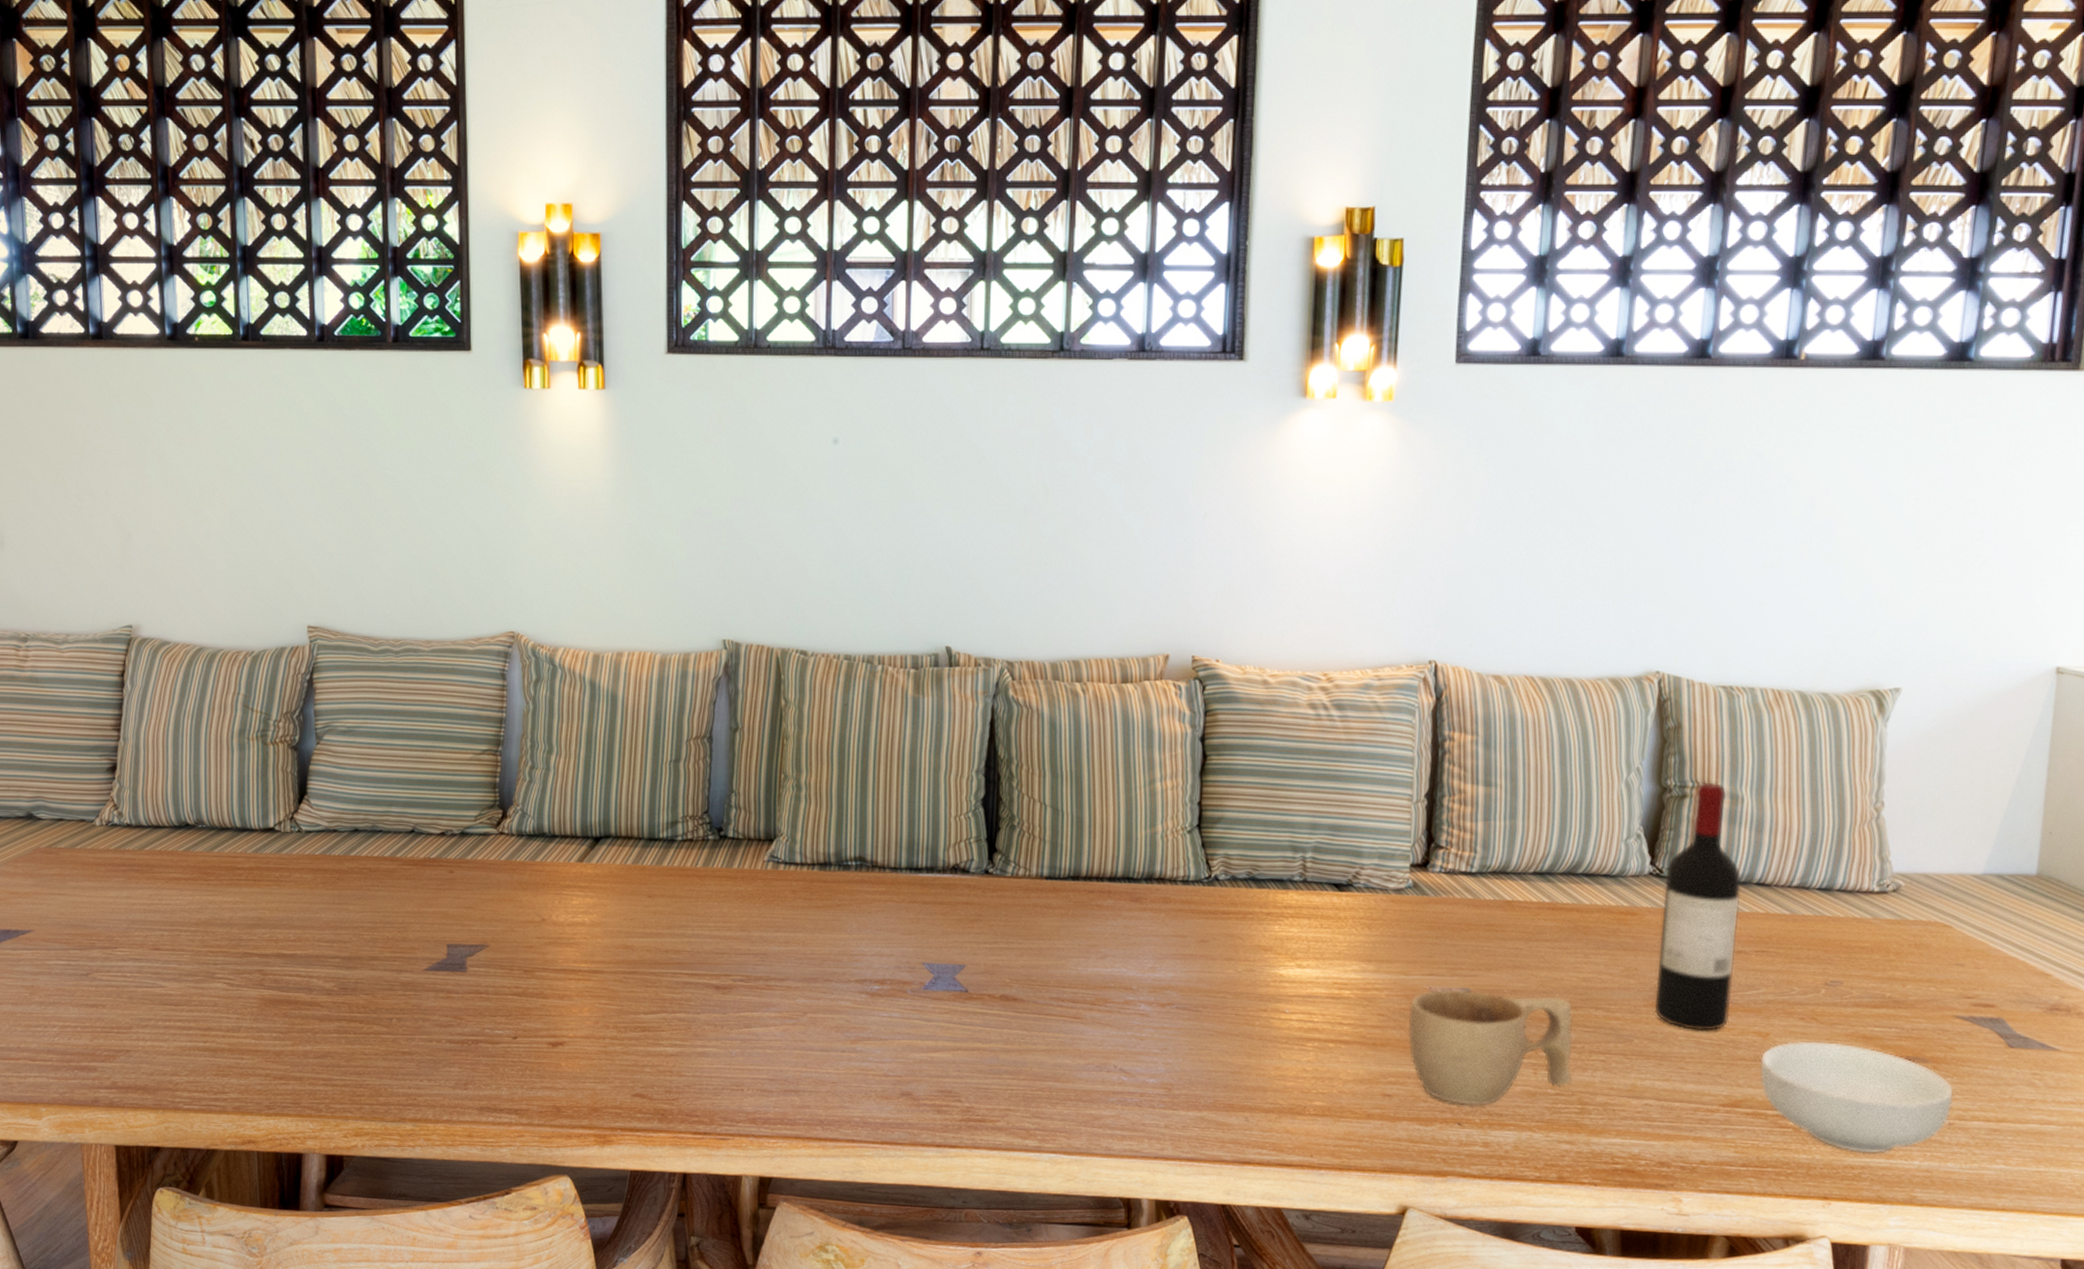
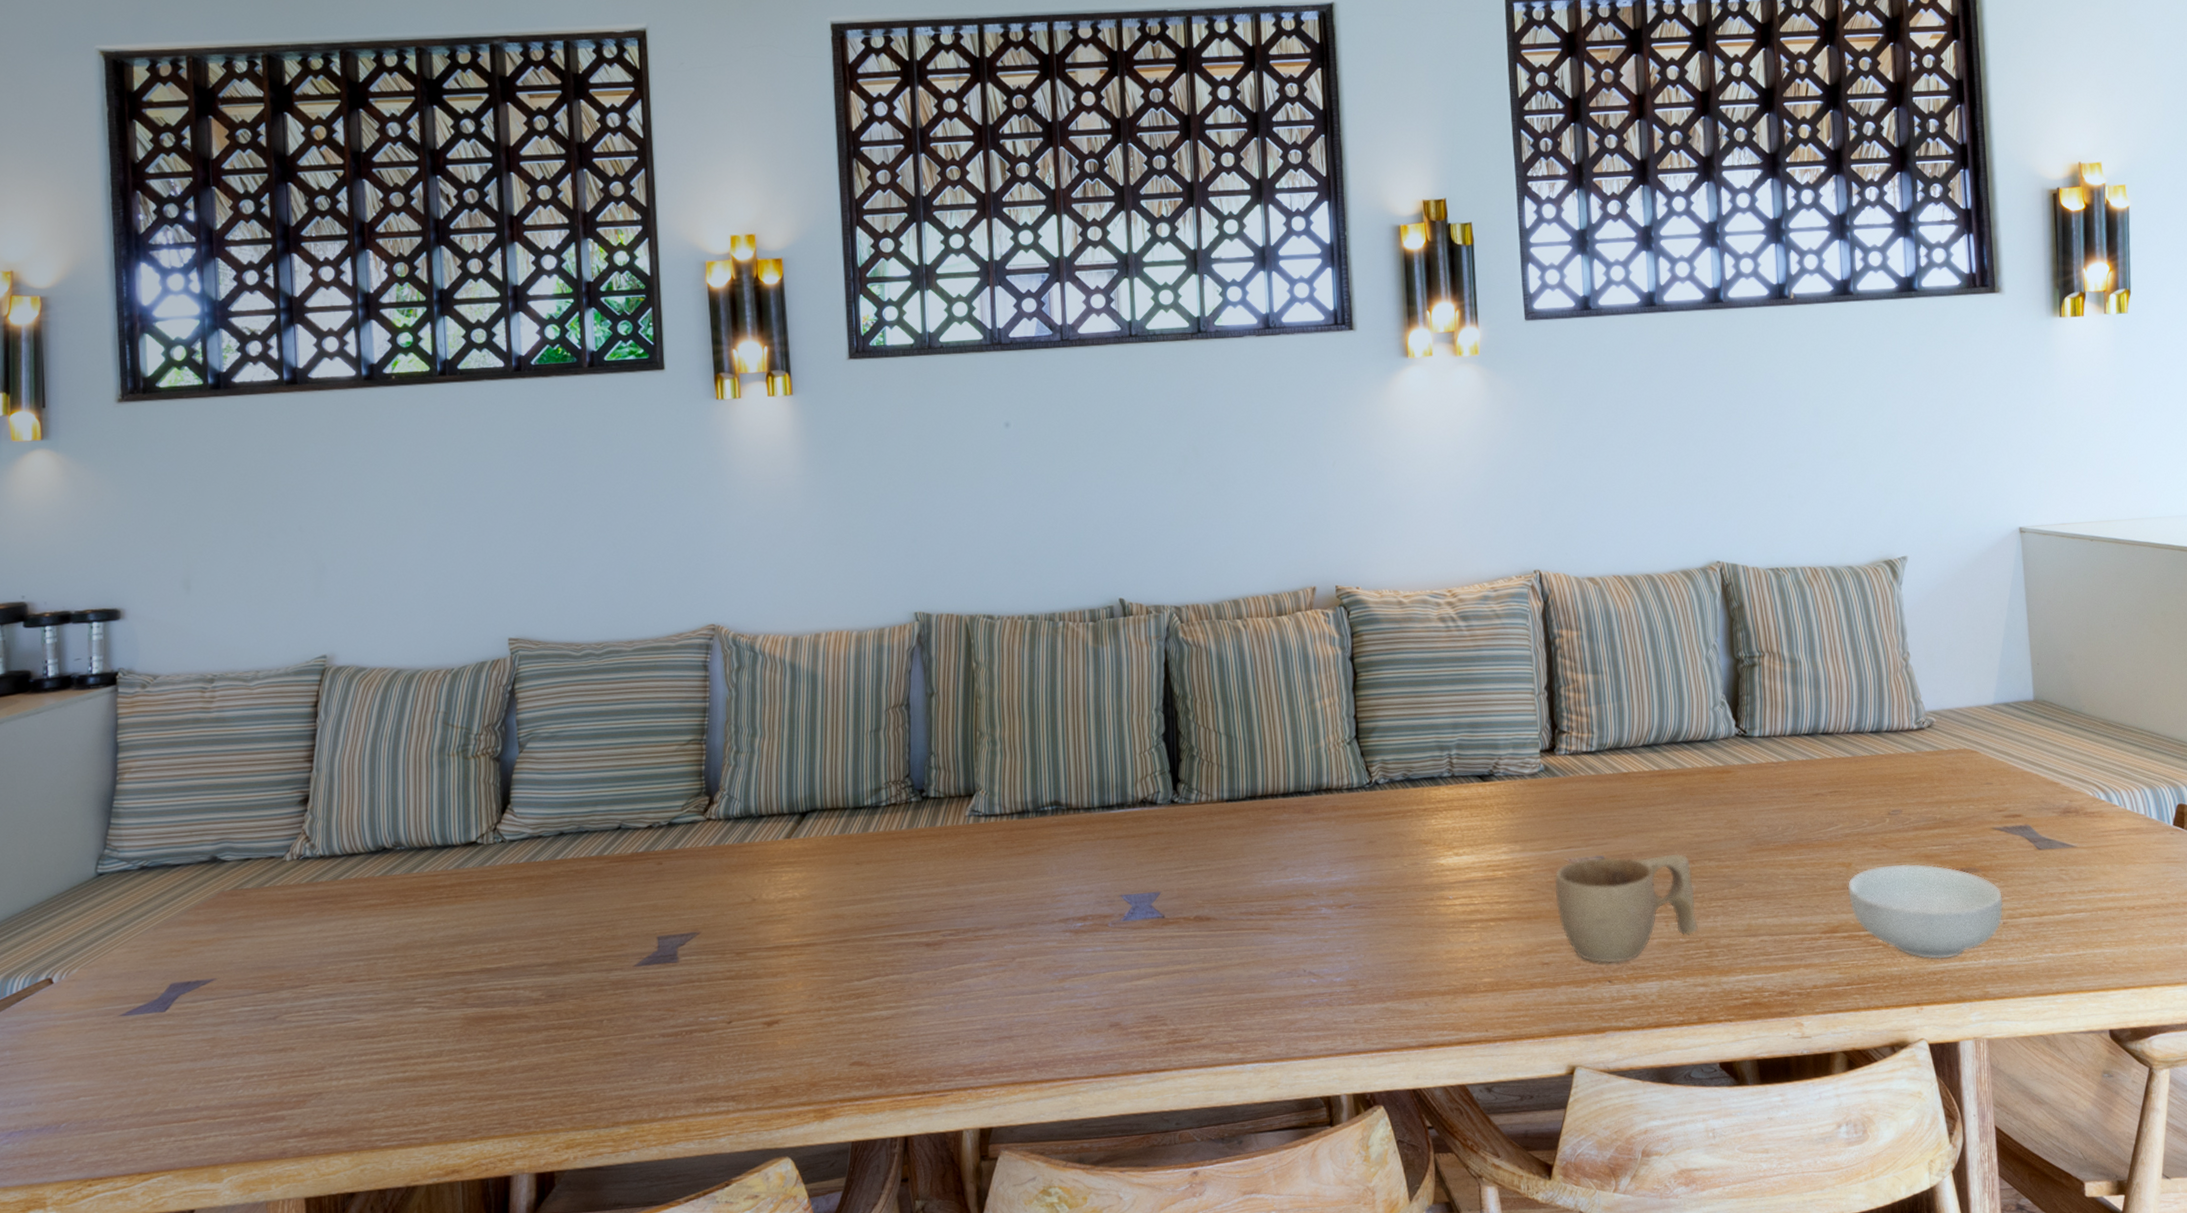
wine bottle: present [1654,782,1742,1032] -> none [1749,650,1817,869]

